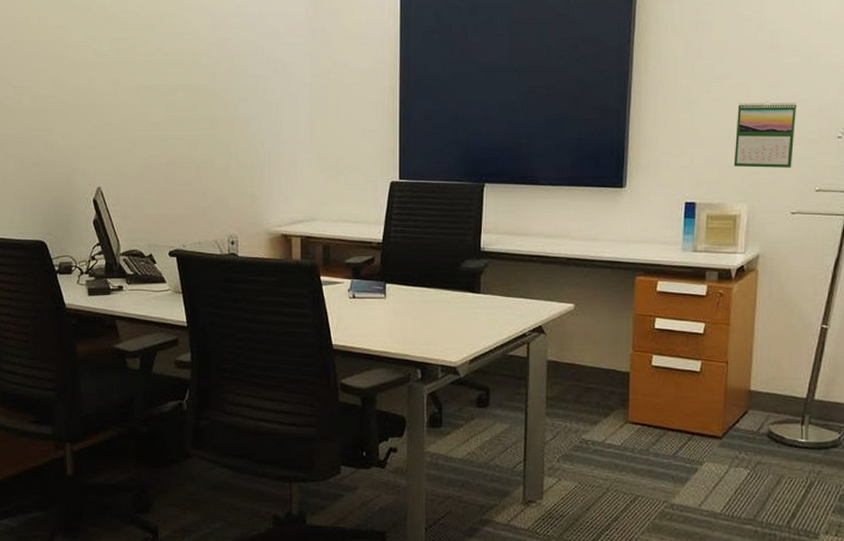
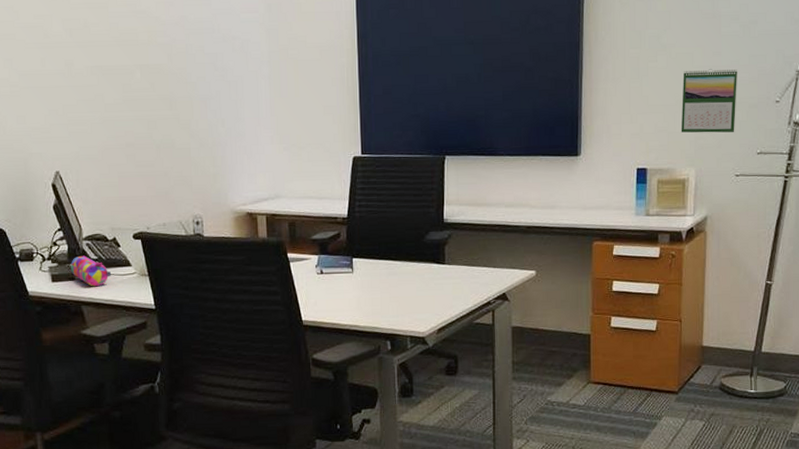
pencil case: none [106,270,147,302] -> present [70,255,112,287]

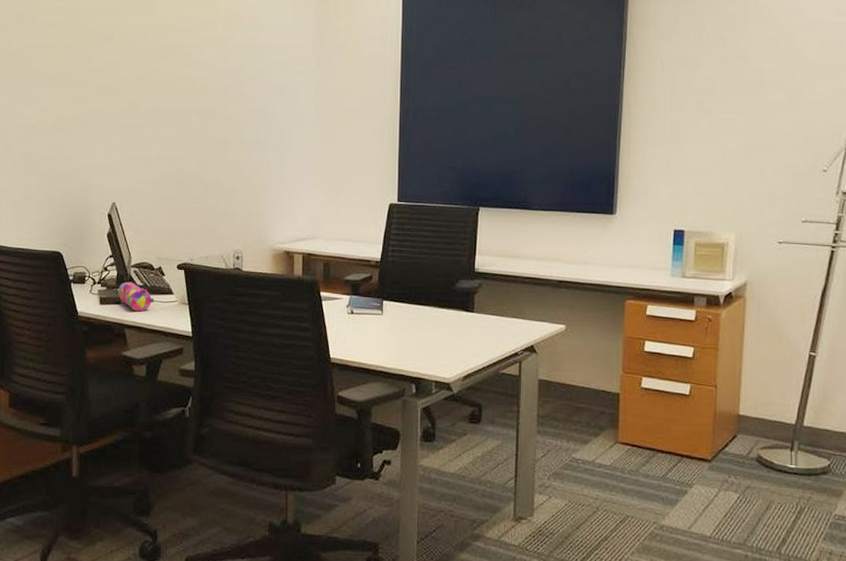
calendar: present [681,69,738,133] -> none [721,135,783,199]

